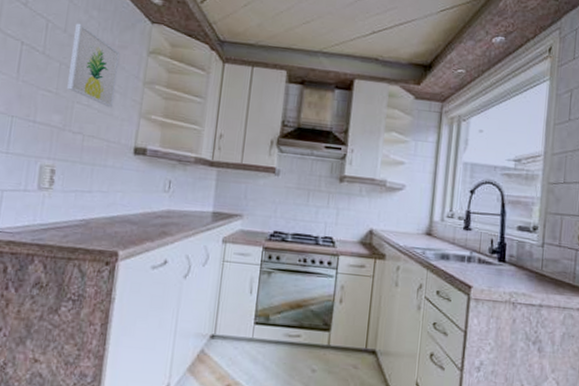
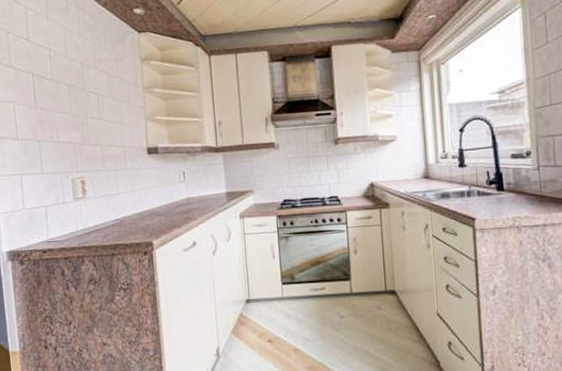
wall art: present [67,23,120,108] -> none [74,46,121,117]

